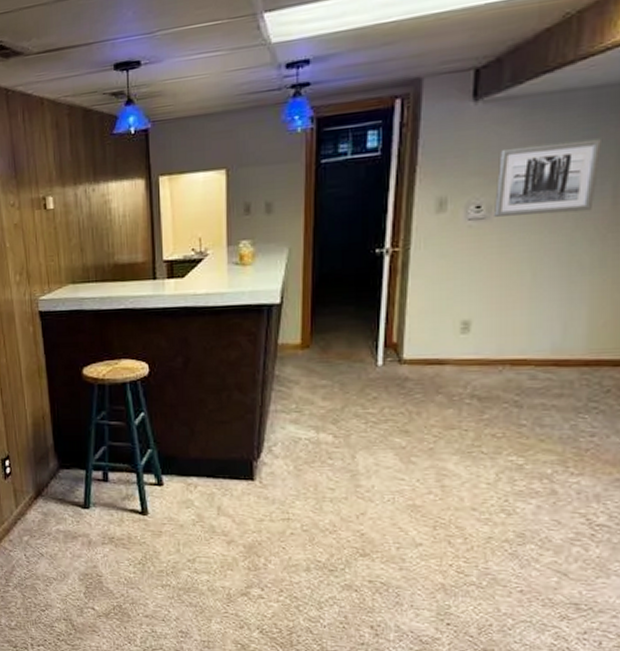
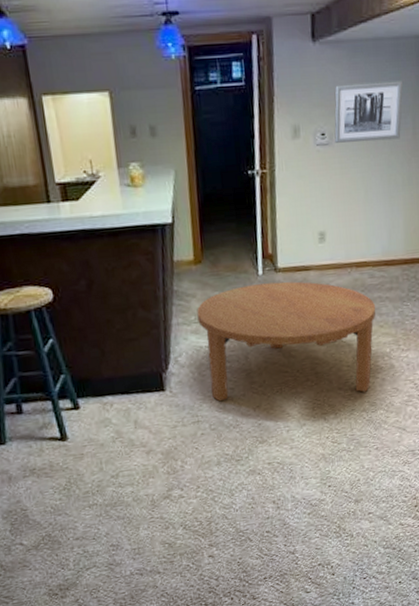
coffee table: none [299,375,536,519] -> present [197,281,376,402]

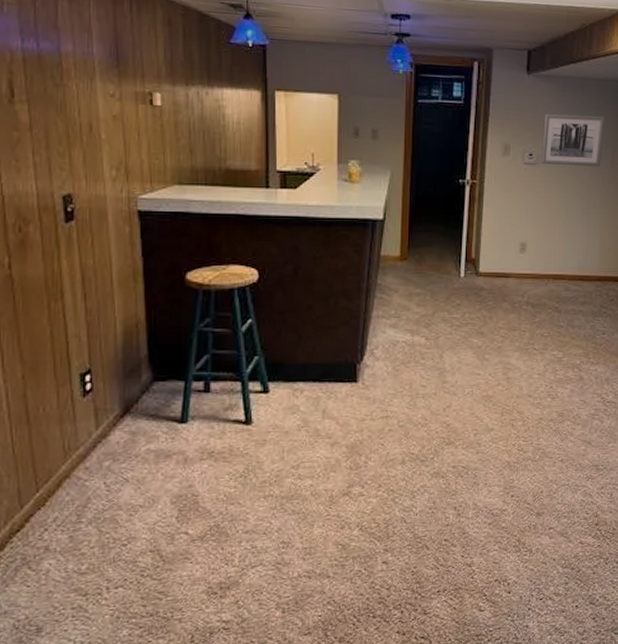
coffee table: present [197,281,376,402] -> none [398,286,569,402]

